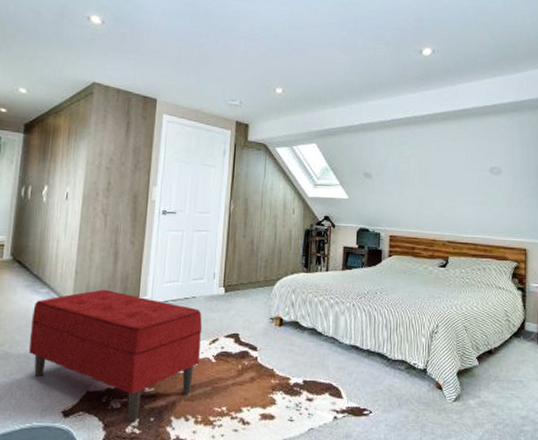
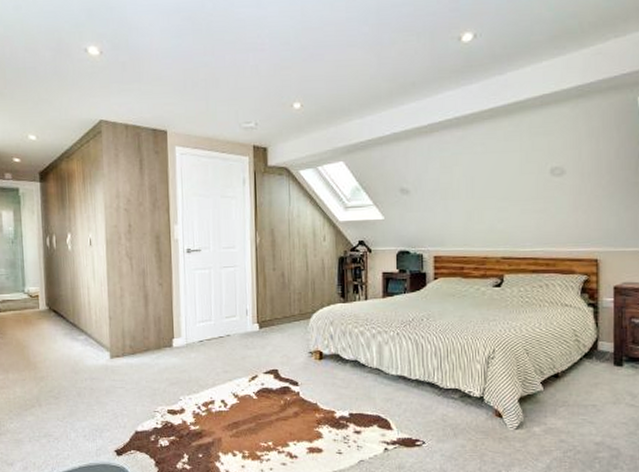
bench: present [29,289,203,421] -> none [74,333,241,458]

